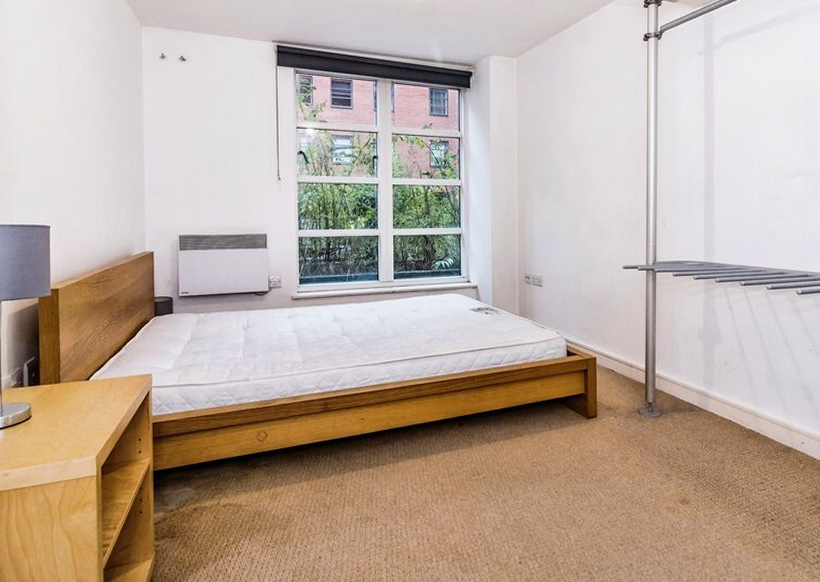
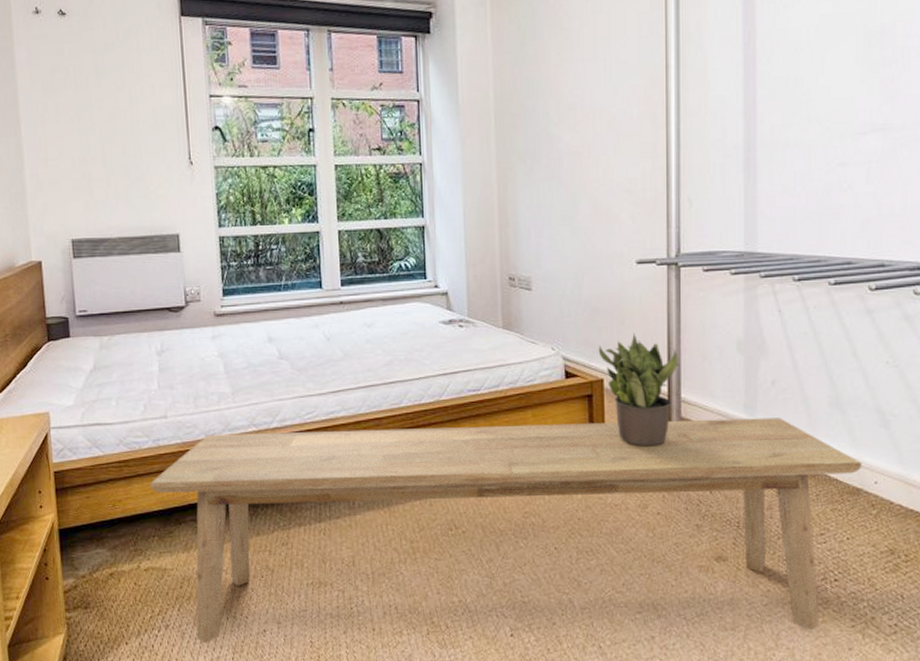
bench: none [231,391,792,567] -> present [149,418,863,643]
potted plant: none [593,322,655,411] -> present [598,333,680,447]

